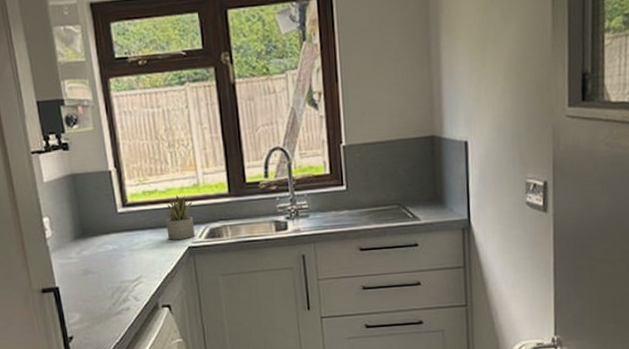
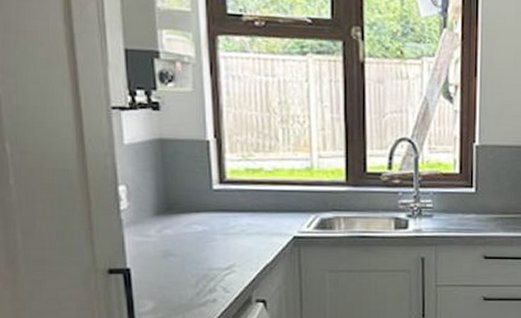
succulent plant: present [164,195,195,240] -> none [268,177,304,227]

